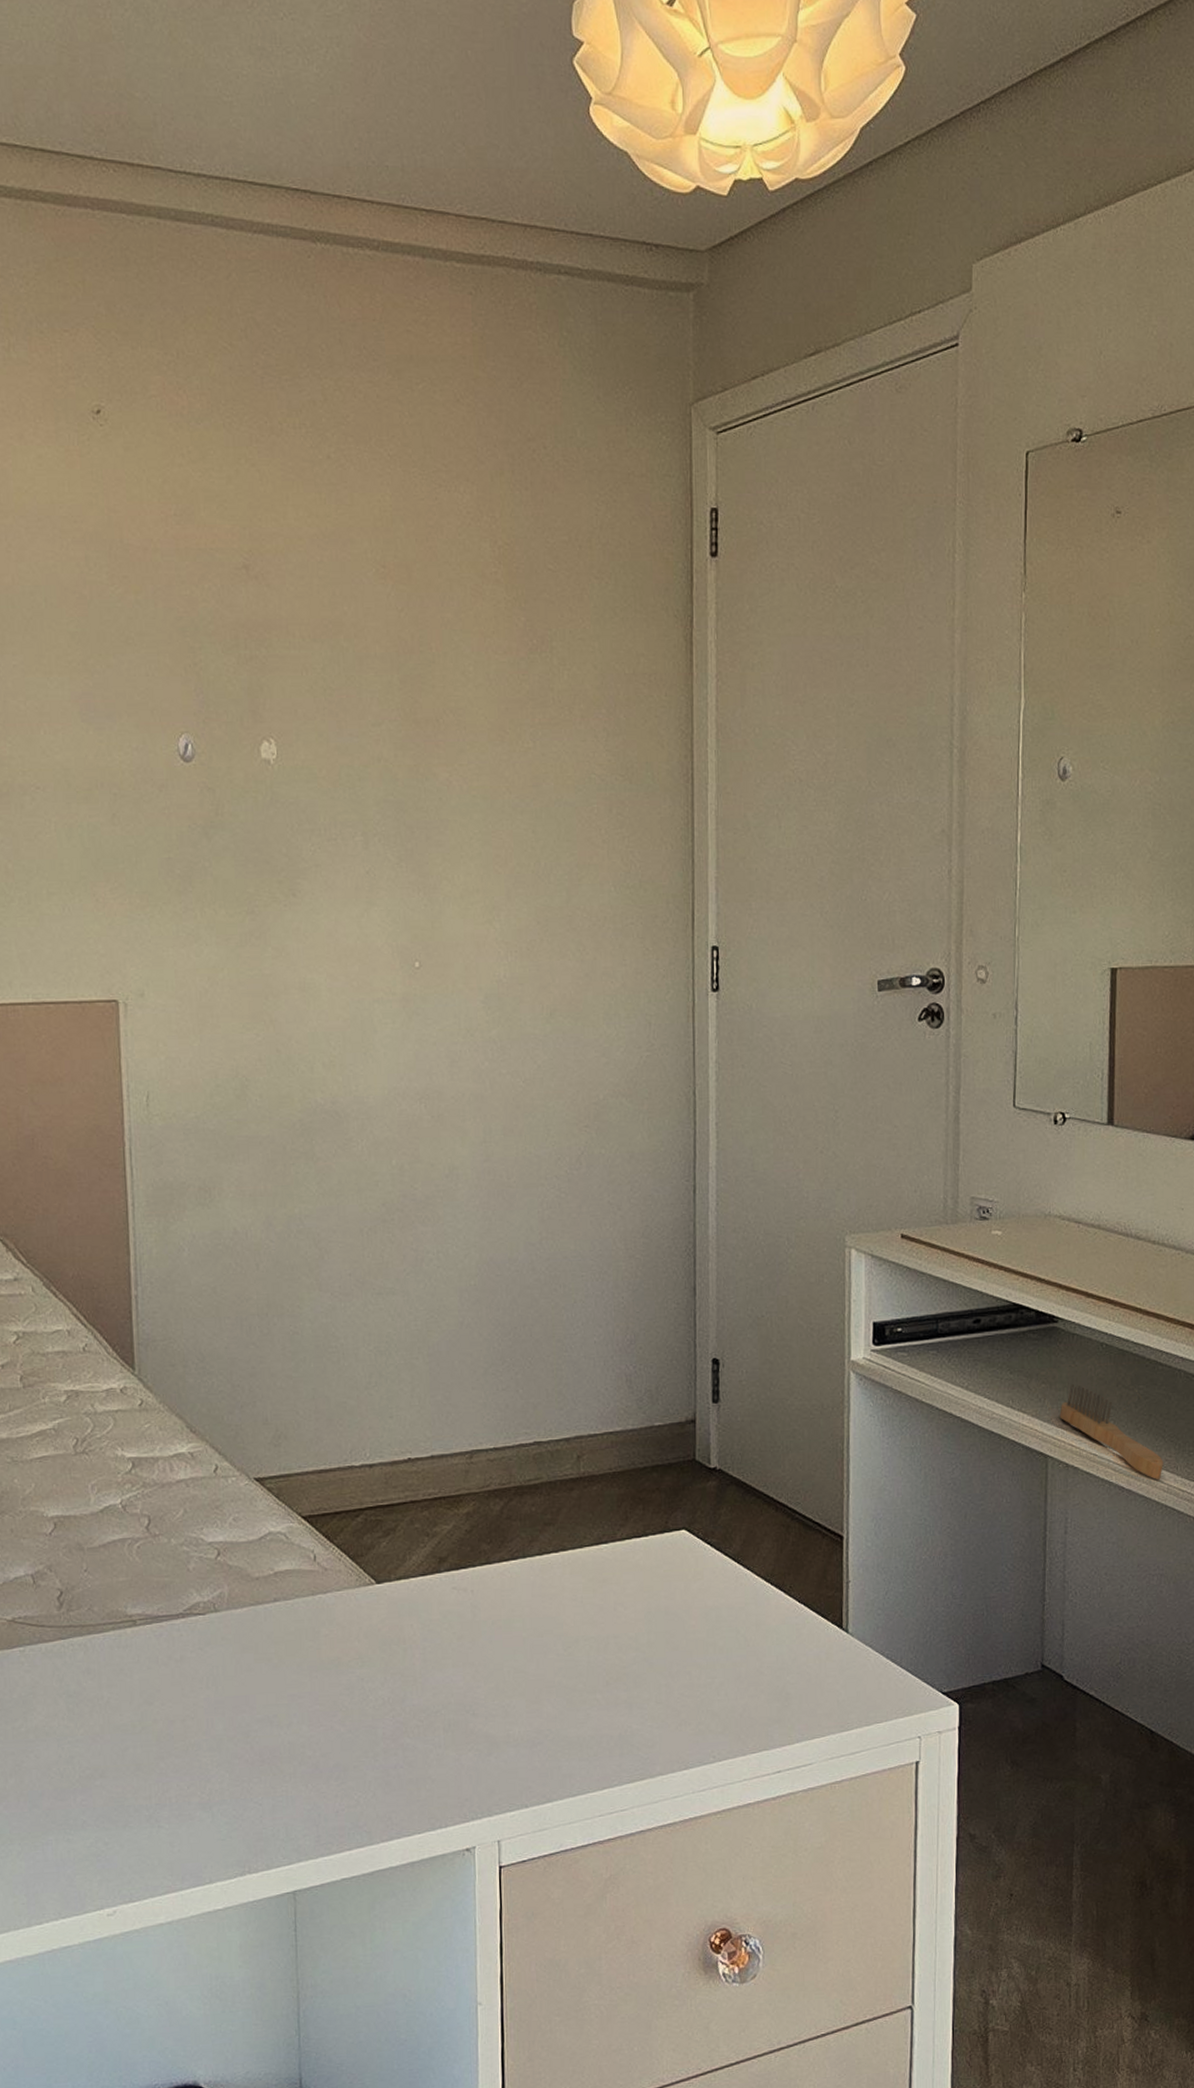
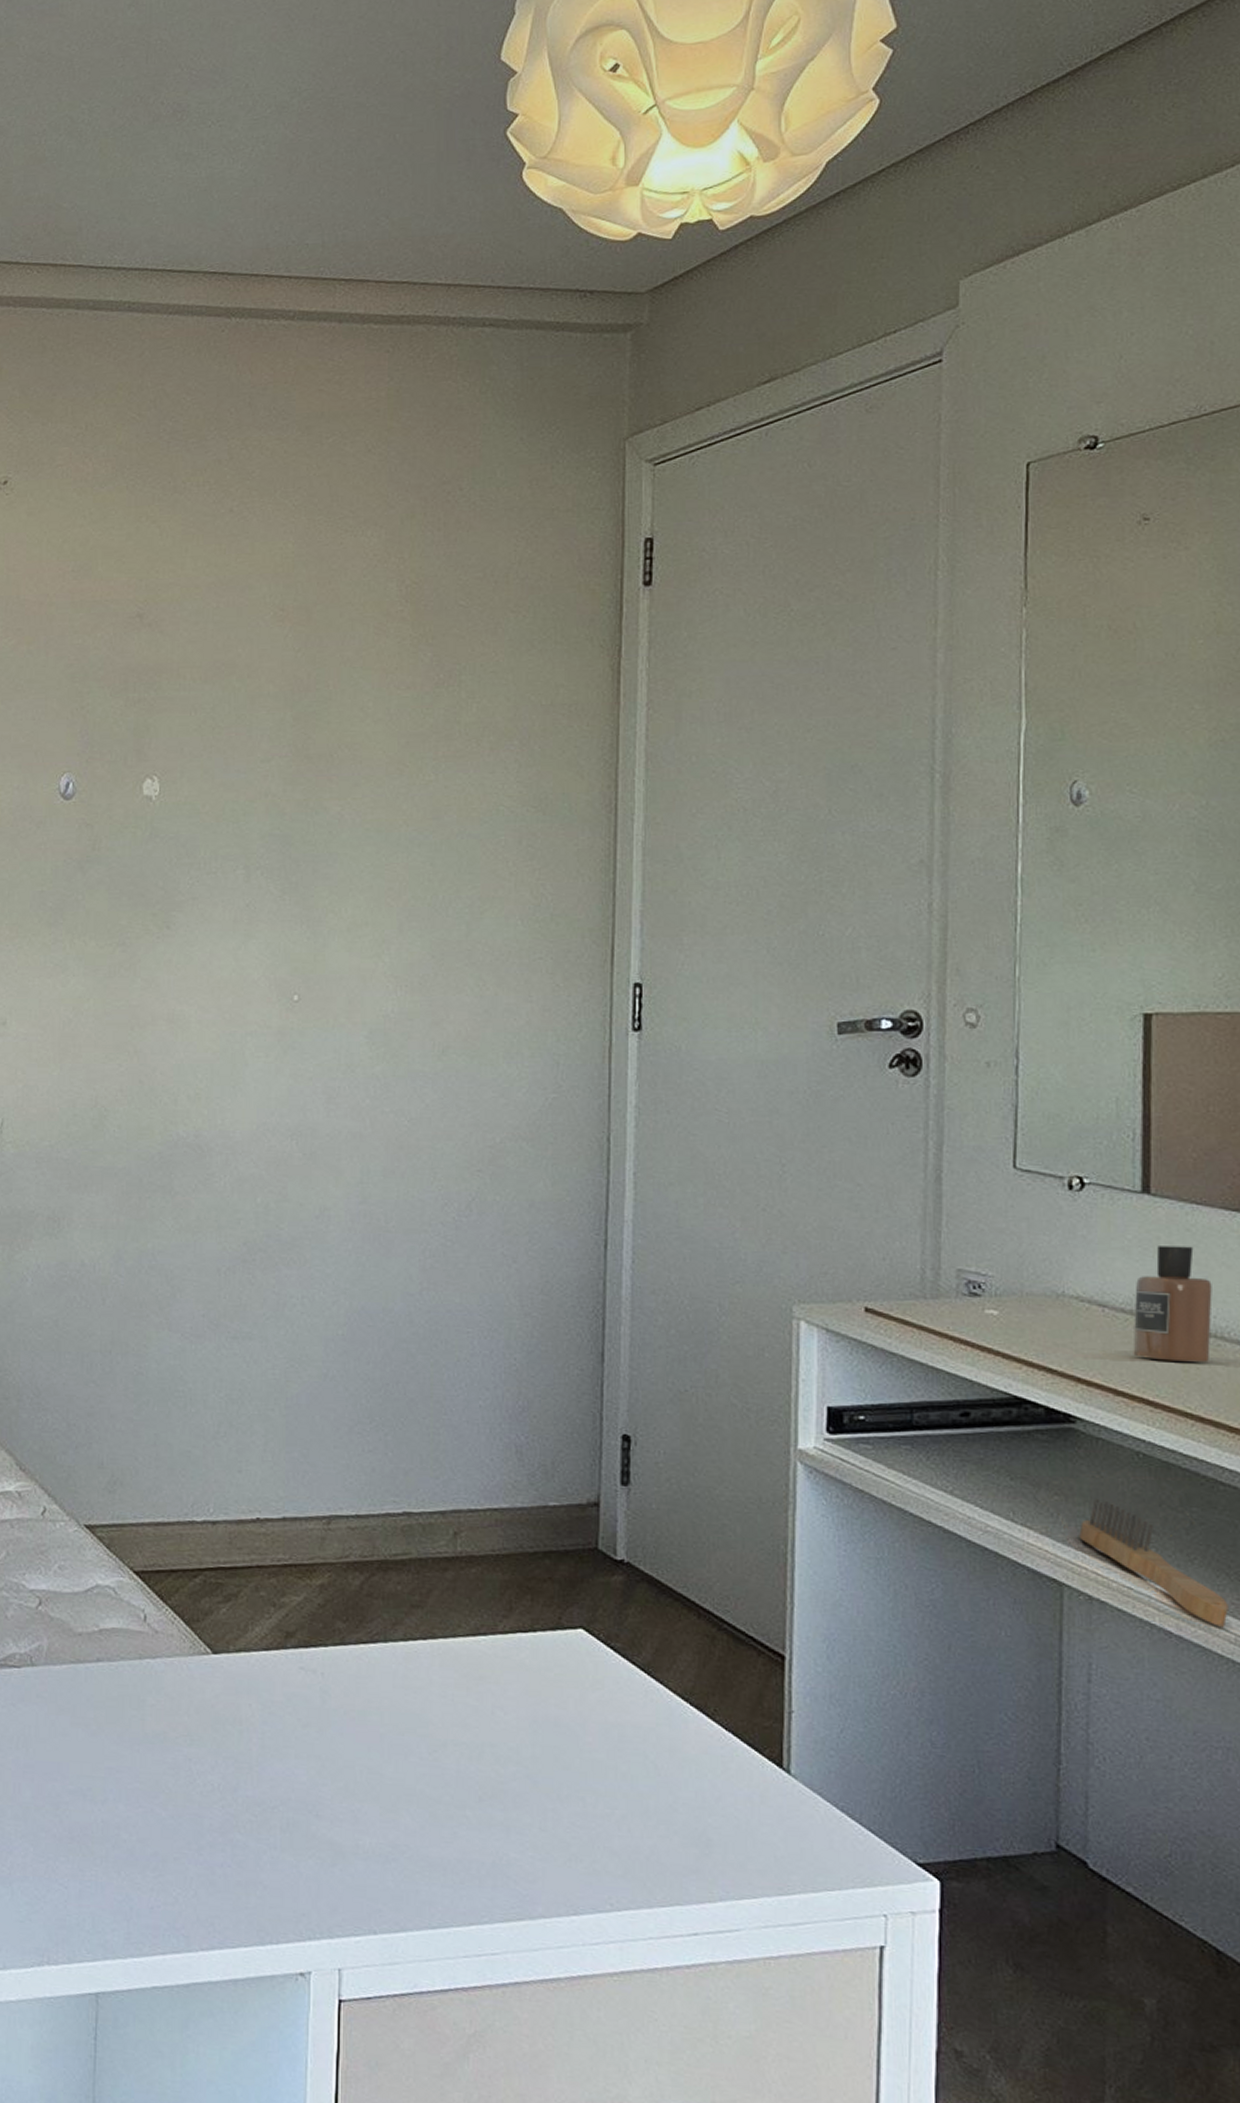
perfume: none [1099,1168,1157,1266] -> present [1133,1246,1213,1362]

